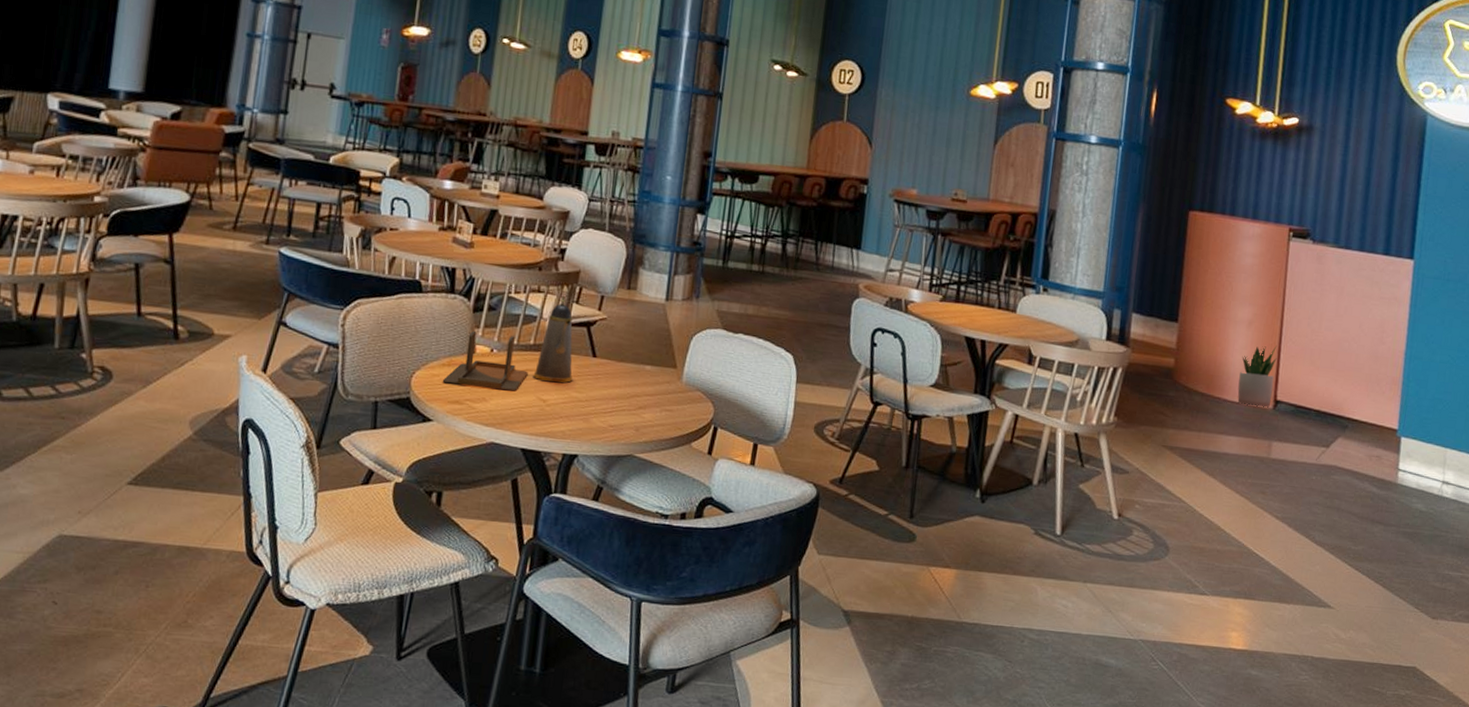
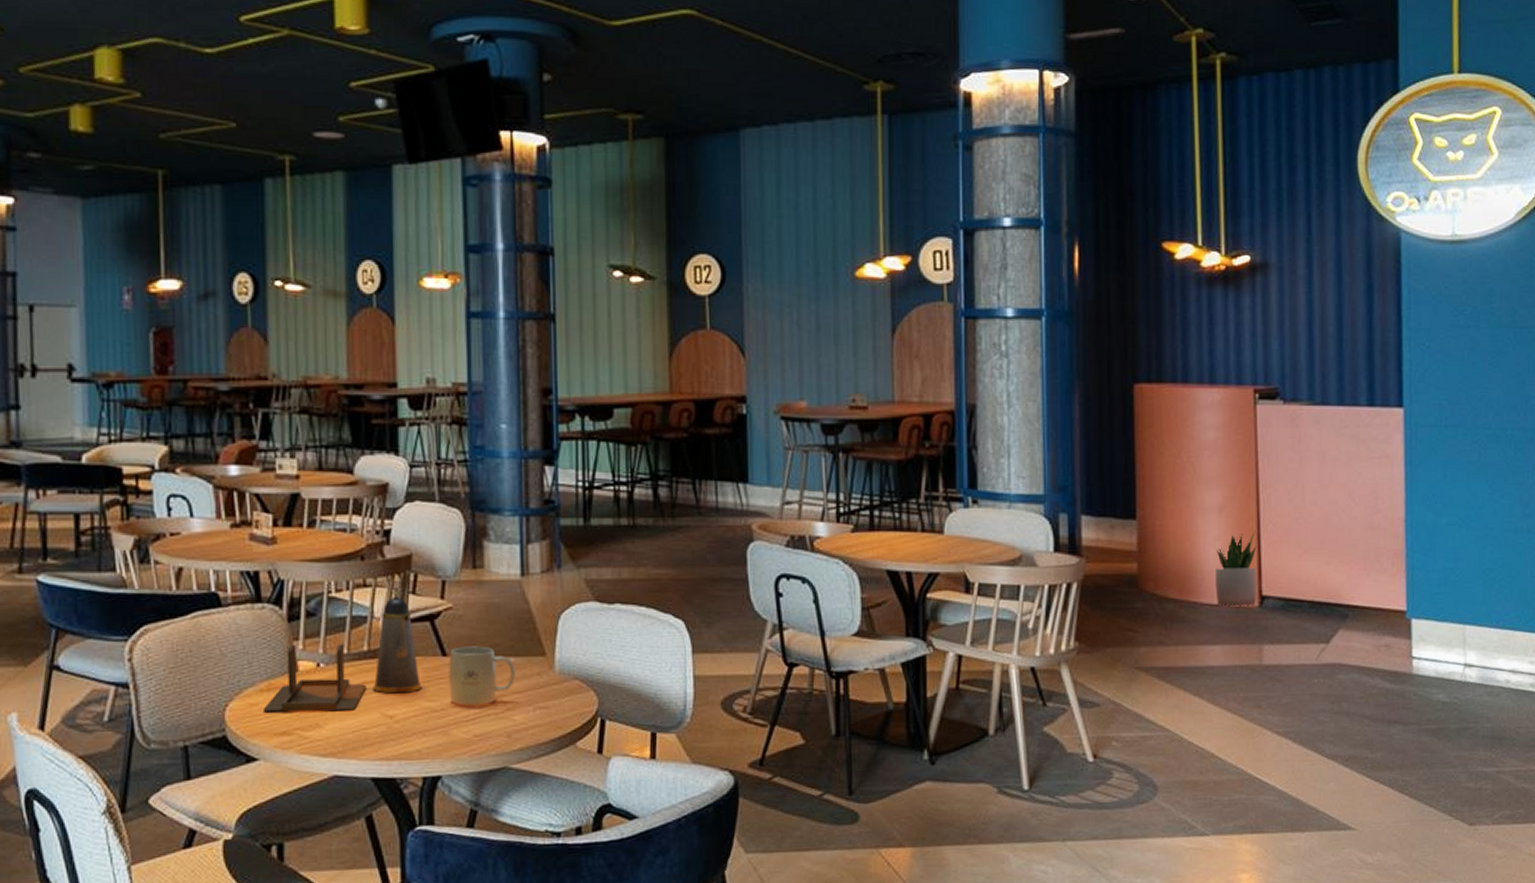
mug: none [594,351,650,402] -> present [449,646,515,706]

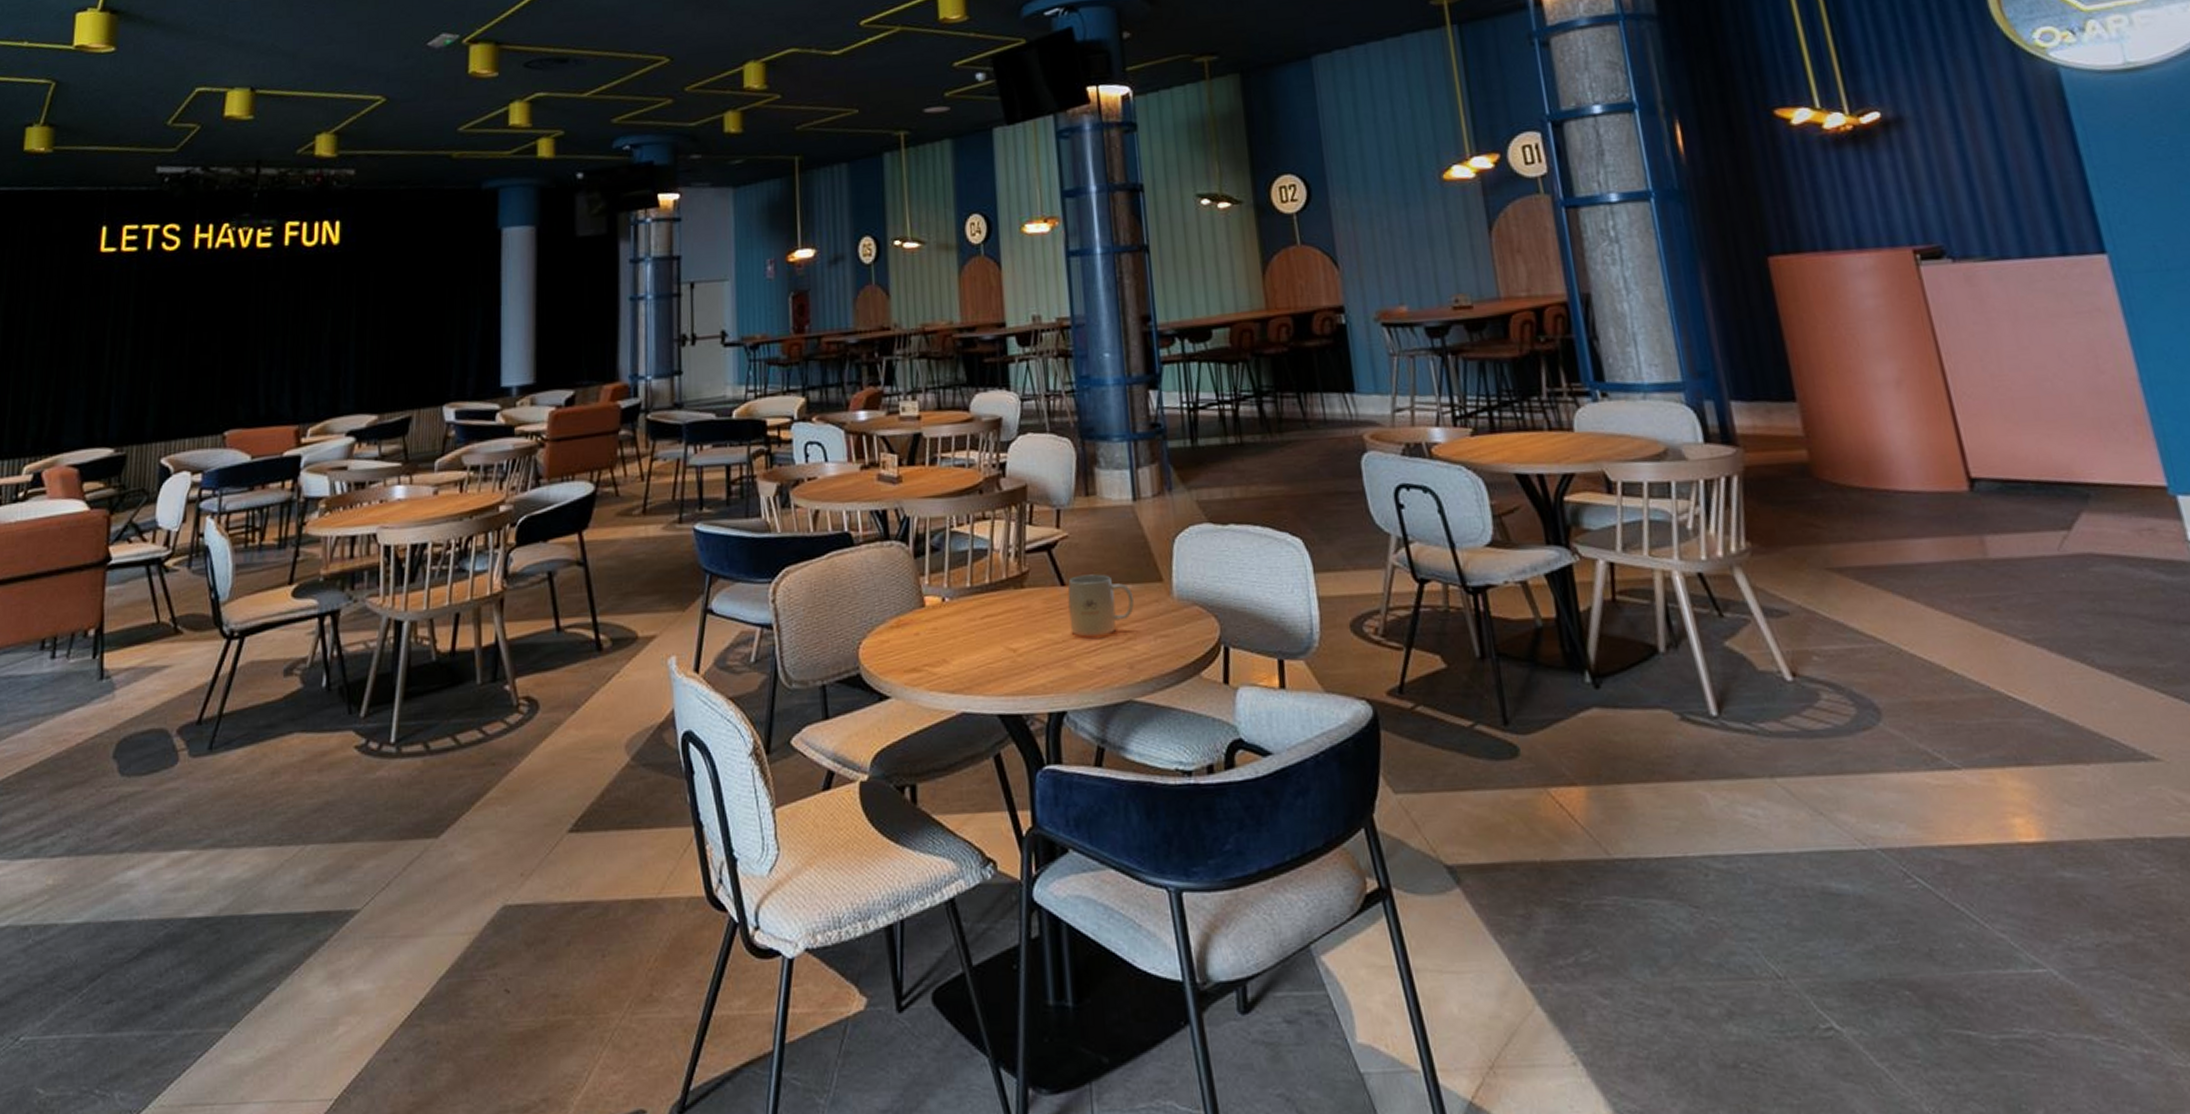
napkin holder: present [262,644,366,713] -> none [893,577,990,649]
coffee pot: present [373,588,422,694] -> none [995,519,1043,627]
planter: present [1215,531,1257,607] -> none [1901,405,1964,493]

